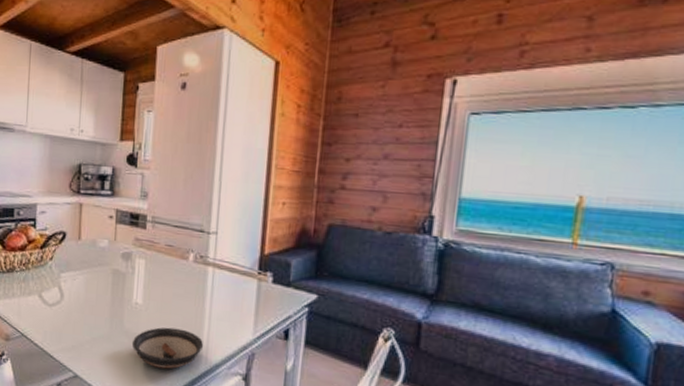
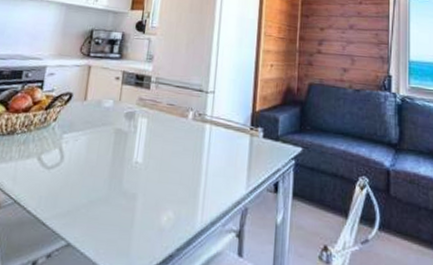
saucer: present [131,327,203,369] -> none [129,185,199,230]

